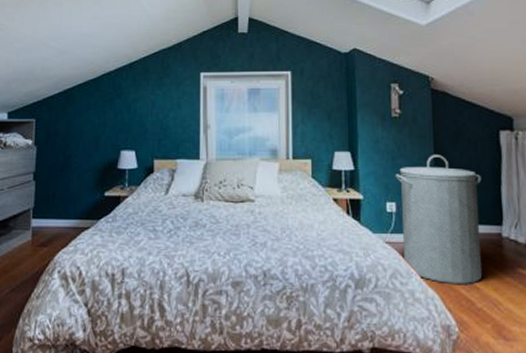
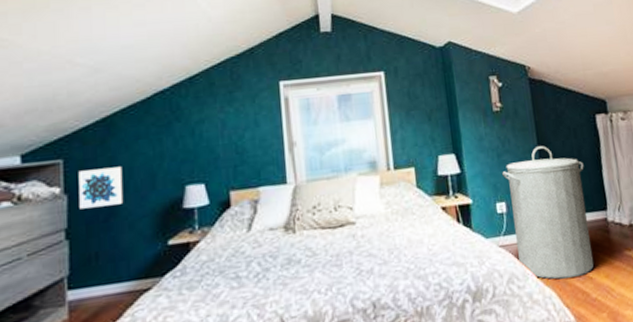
wall art: none [44,129,76,159] -> present [78,166,124,209]

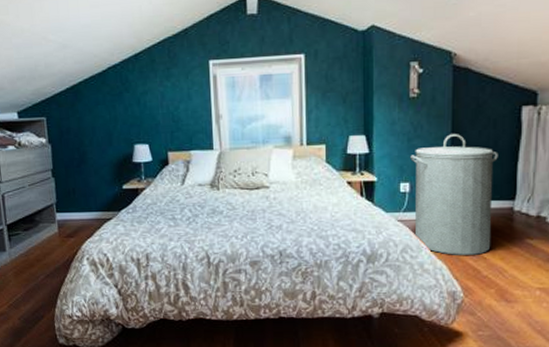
wall art: present [78,166,124,209] -> none [57,125,90,156]

